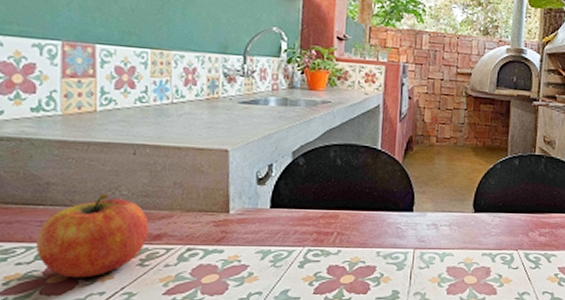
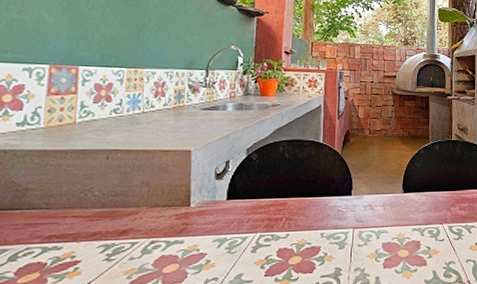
fruit: present [37,193,149,278] -> none [10,195,117,277]

